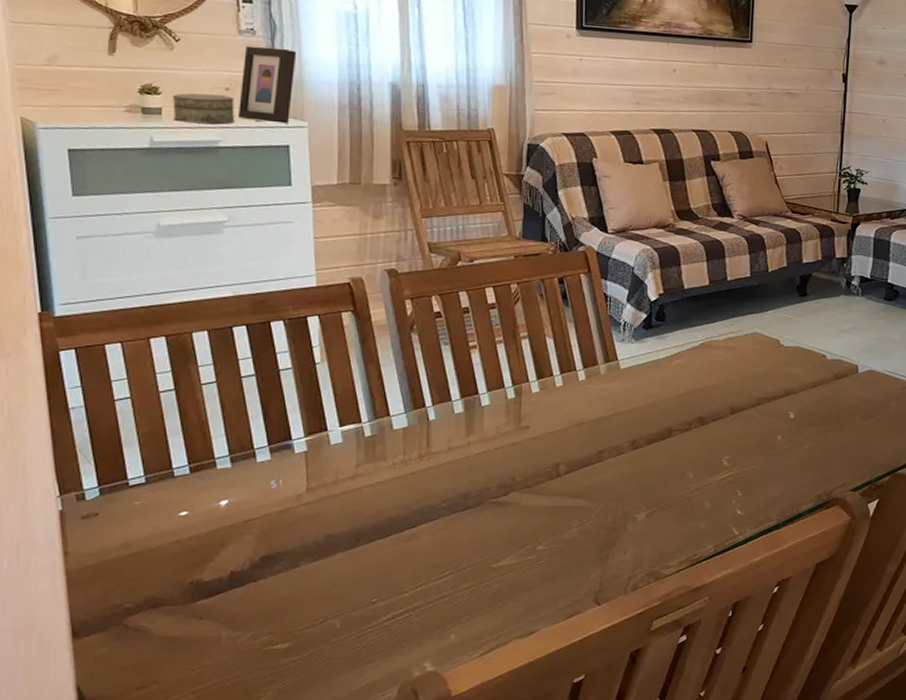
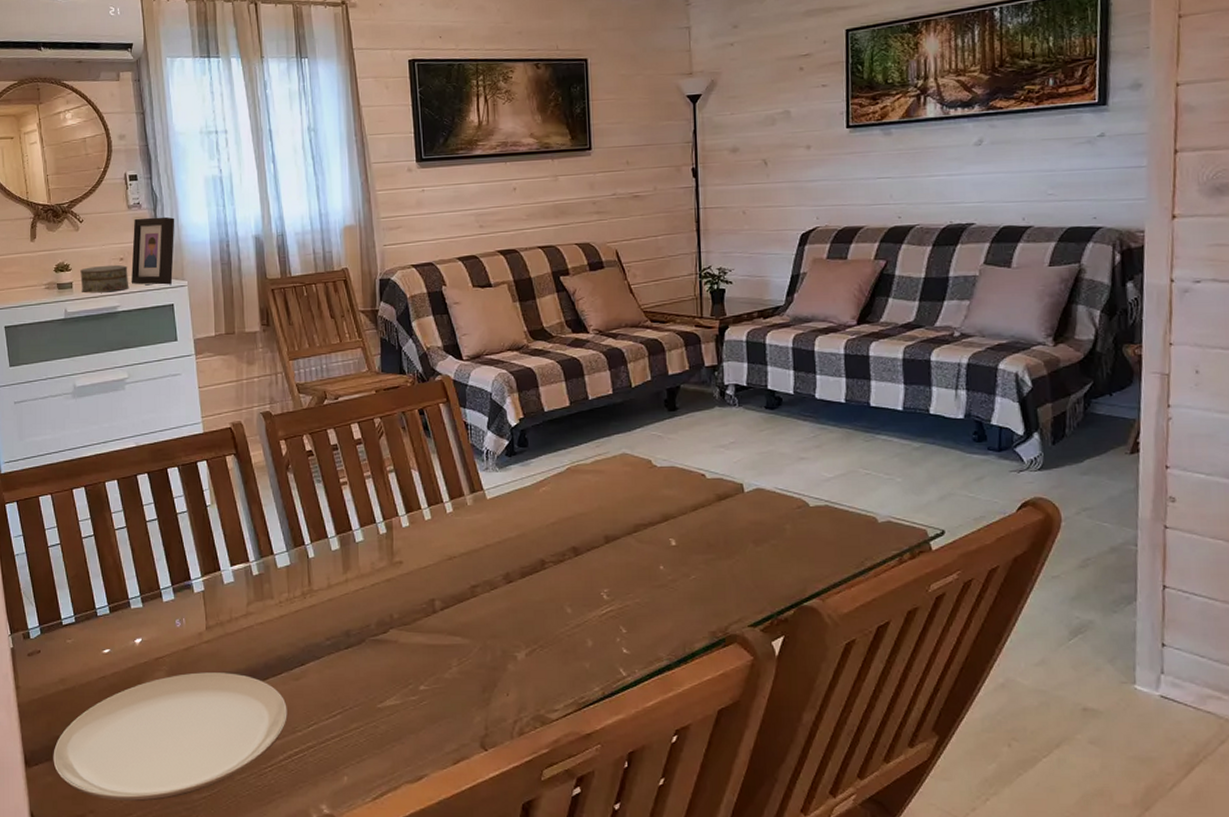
plate: none [109,535,394,670] -> present [53,672,287,802]

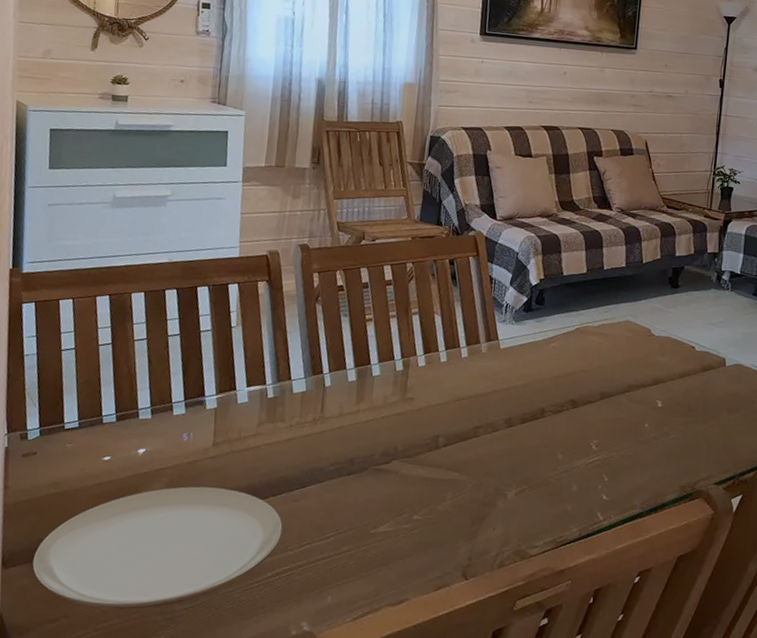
decorative box: present [80,264,129,293] -> none [136,83,188,111]
picture frame: present [131,216,175,285] -> none [188,44,242,112]

